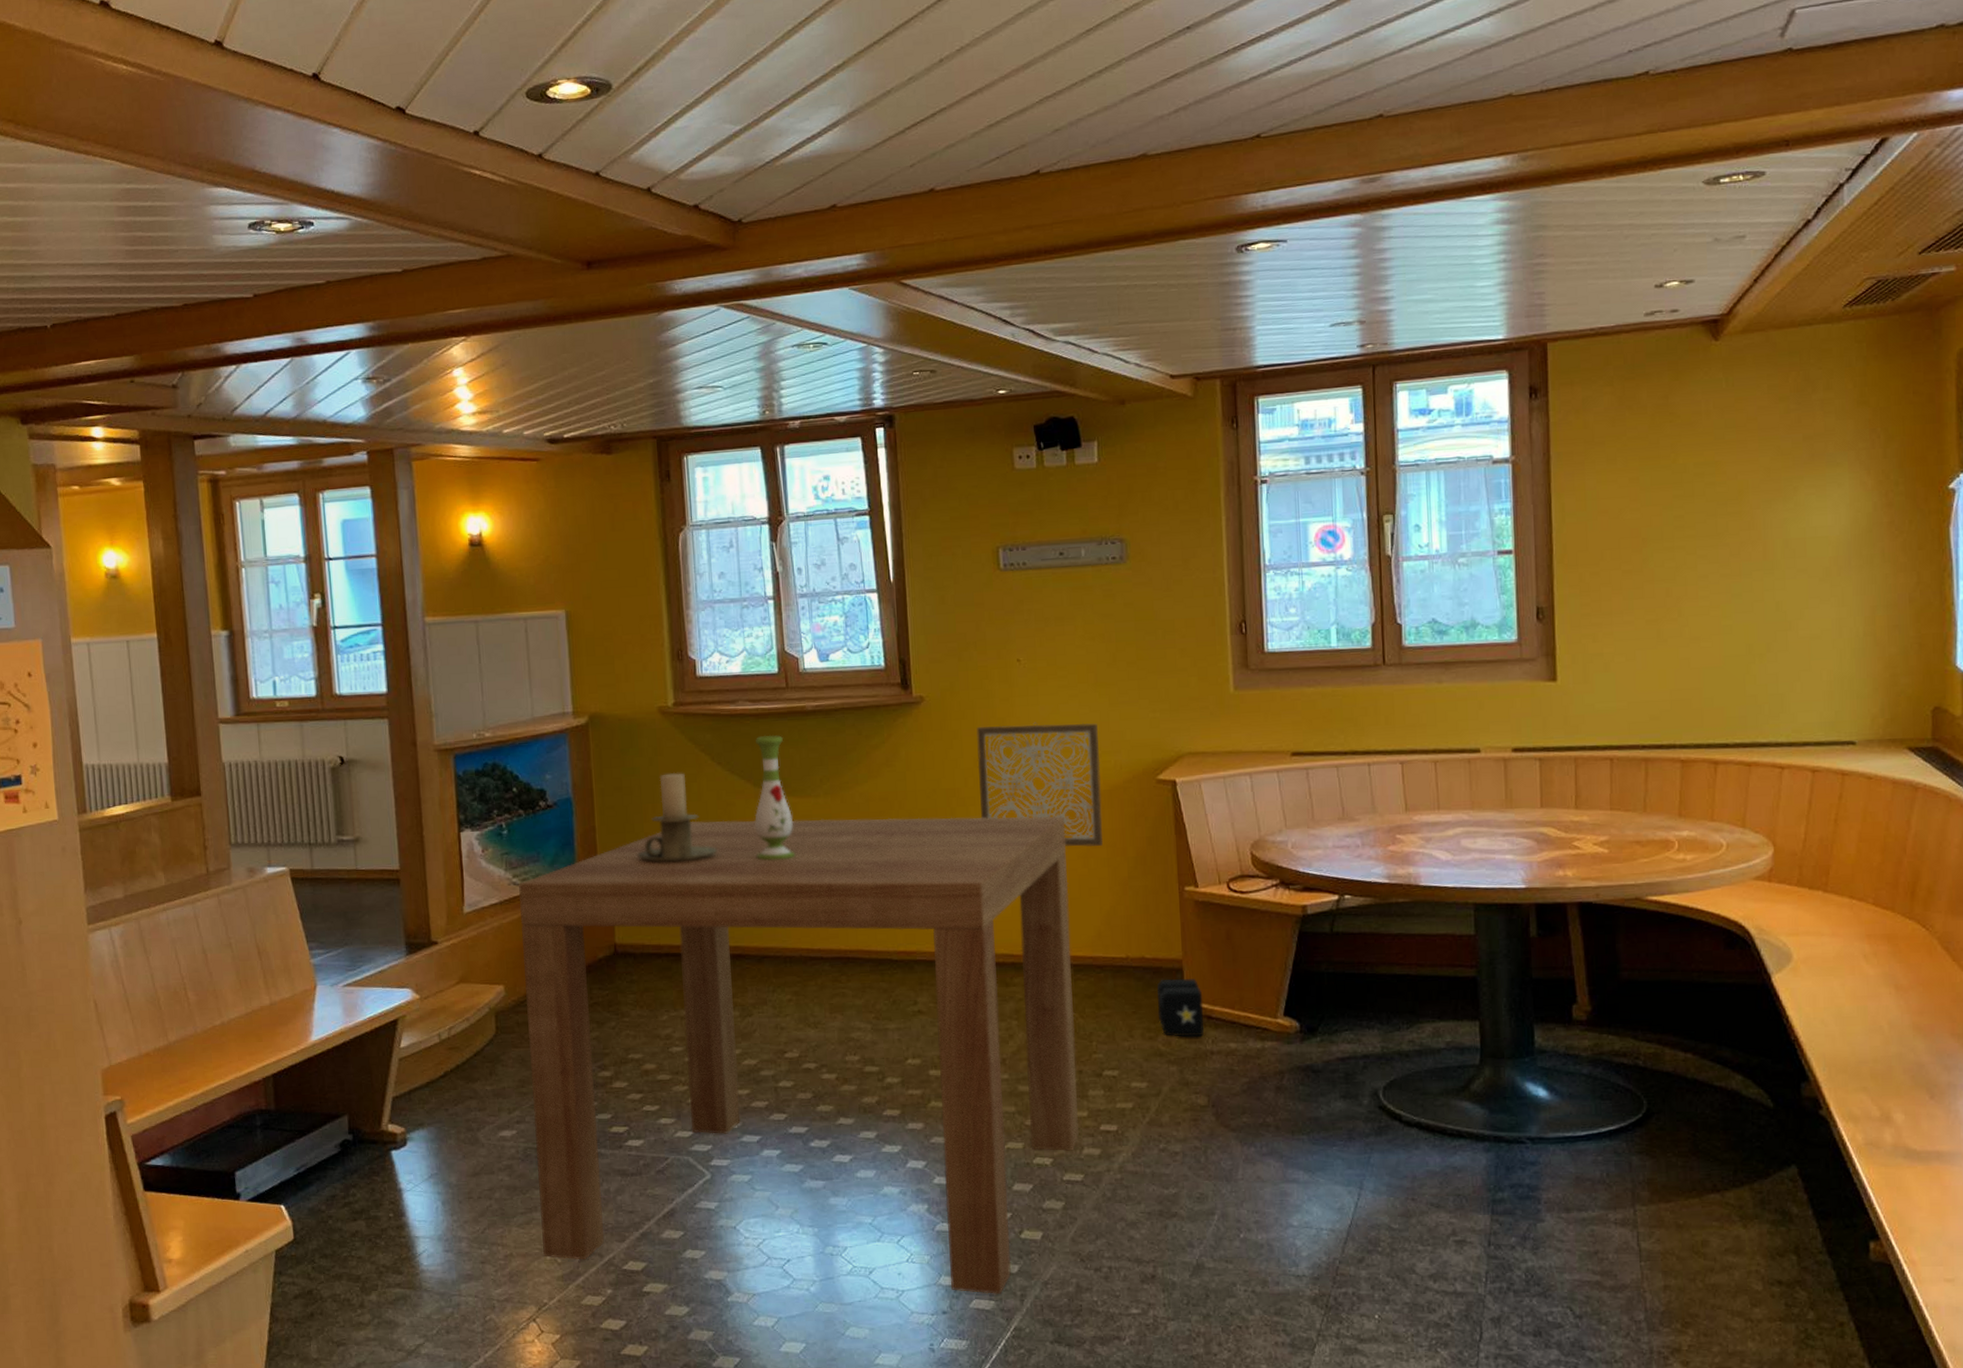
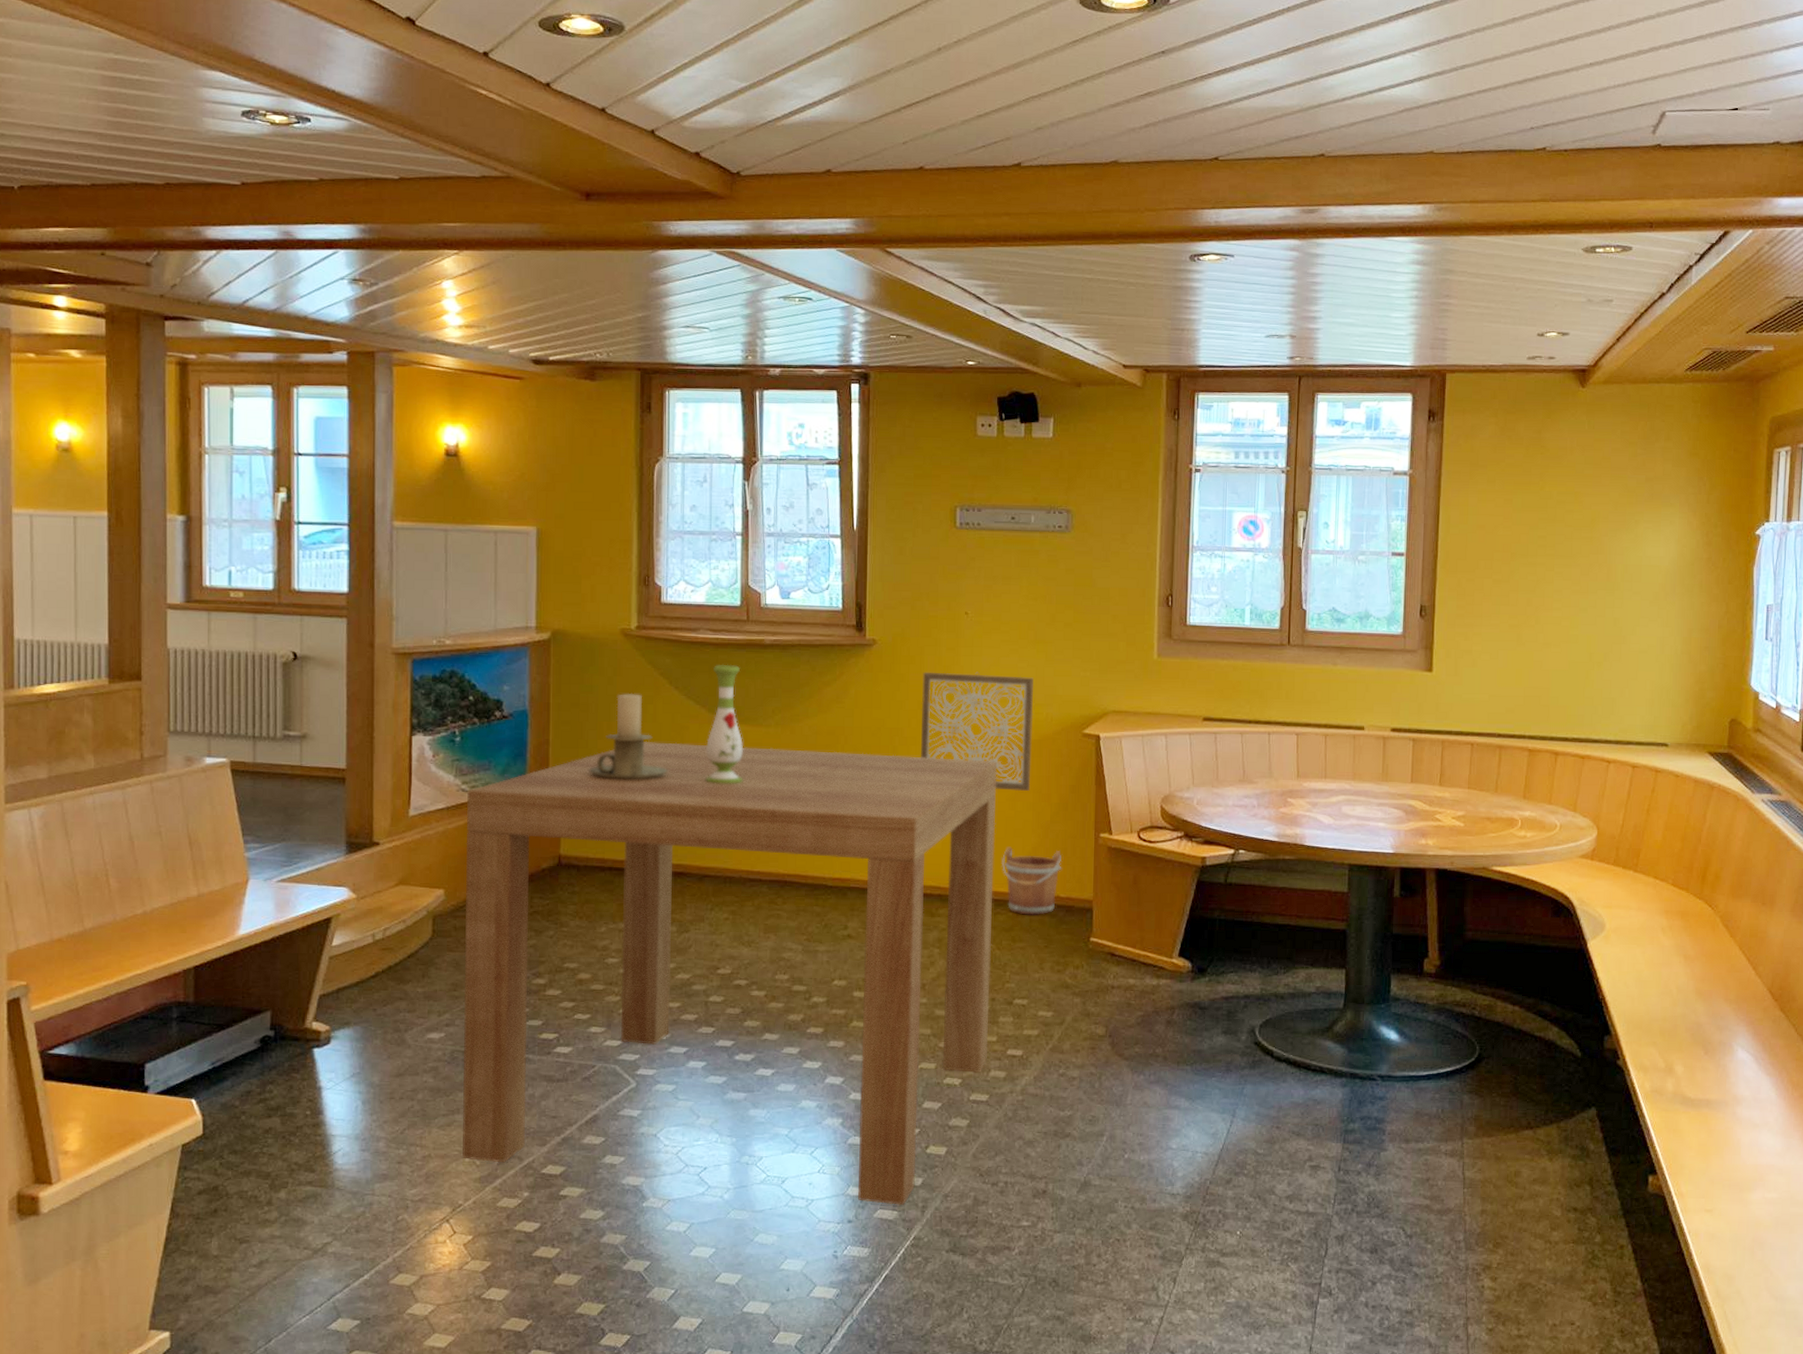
bucket: none [1078,907,1144,980] -> present [1002,846,1061,915]
speaker: present [1157,979,1204,1037] -> none [1067,917,1109,972]

